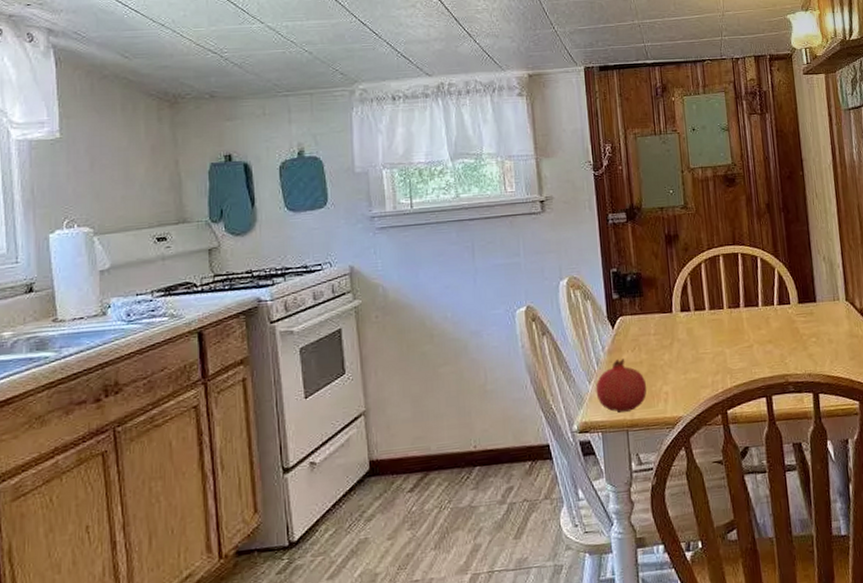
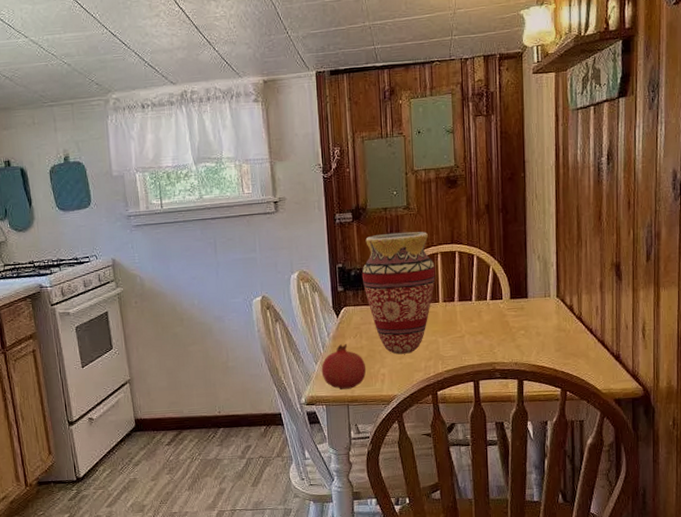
vase: none [638,232,719,369] -> present [361,231,436,355]

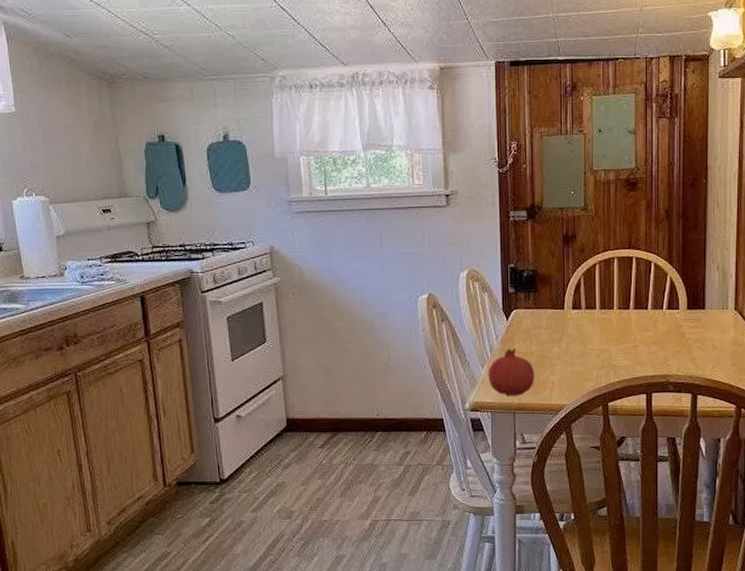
vase: present [361,231,436,355] -> none [534,234,611,362]

